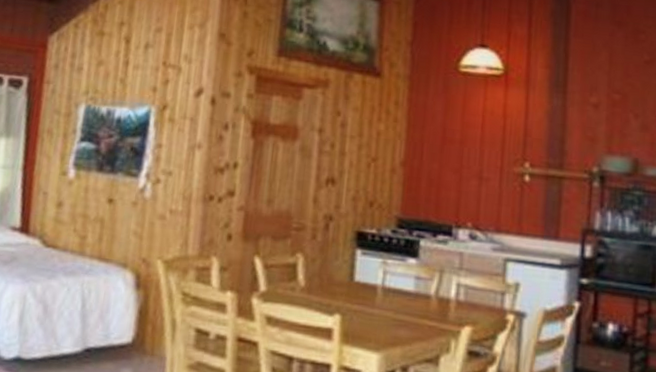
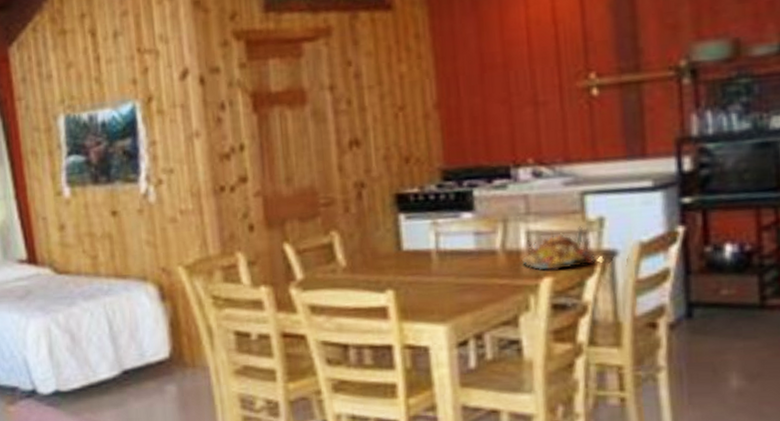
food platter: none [450,286,508,322] -> present [522,226,596,271]

